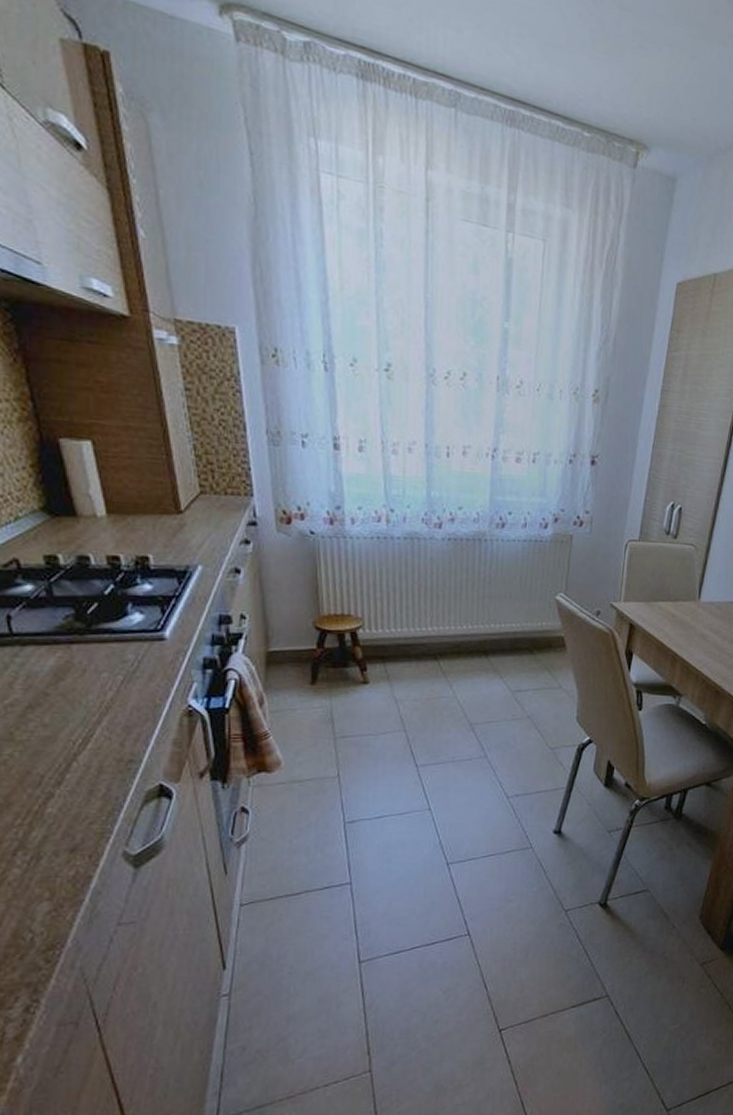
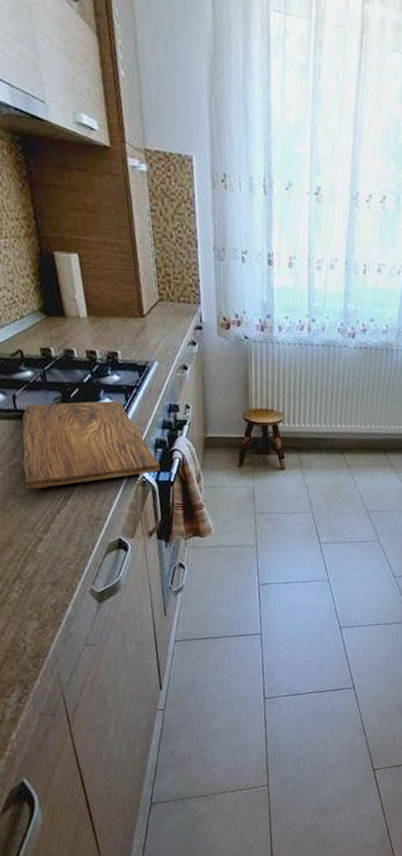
cutting board: none [20,615,211,733] -> present [22,400,160,490]

